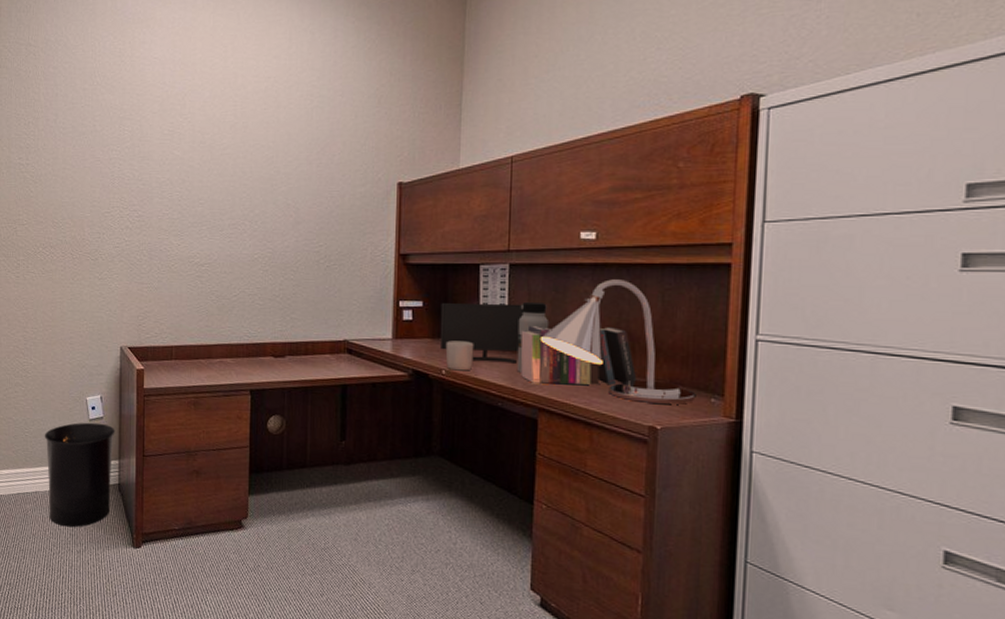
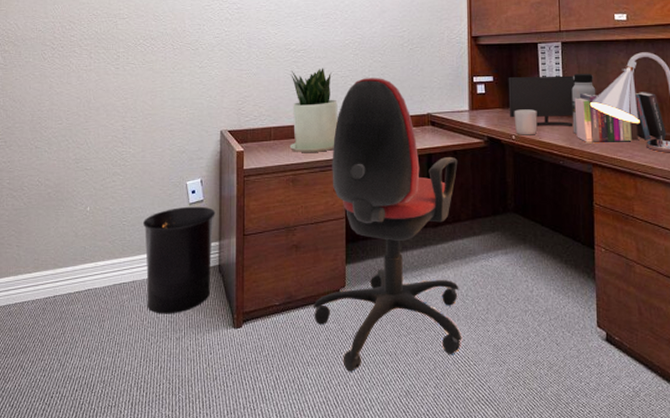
planter: none [191,284,245,375] -> present [289,68,339,152]
office chair: none [213,297,377,605] -> present [313,78,461,372]

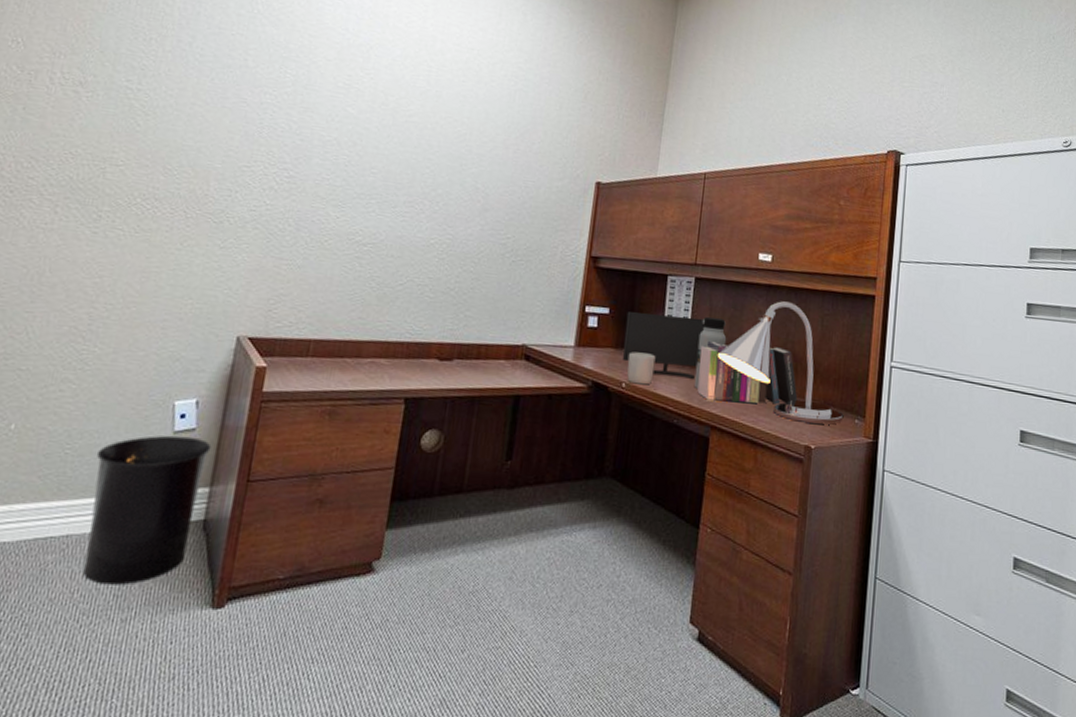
planter: present [289,68,339,152] -> none [332,268,408,379]
office chair: present [313,78,461,372] -> none [330,290,552,673]

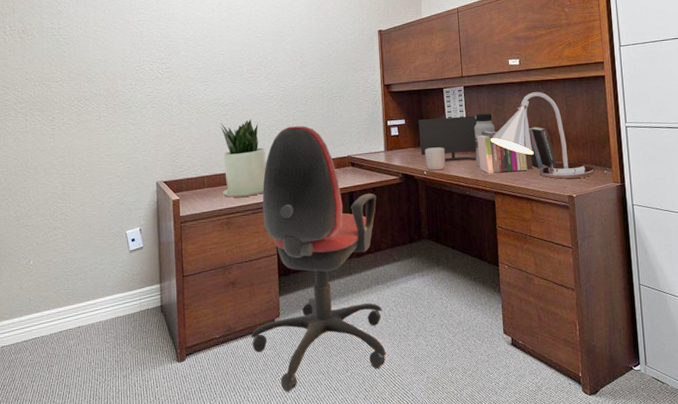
waste bin: present [83,435,212,585] -> none [85,252,155,355]
office chair: none [330,290,552,673] -> present [250,126,386,392]
planter: none [332,268,408,379] -> present [220,119,267,198]

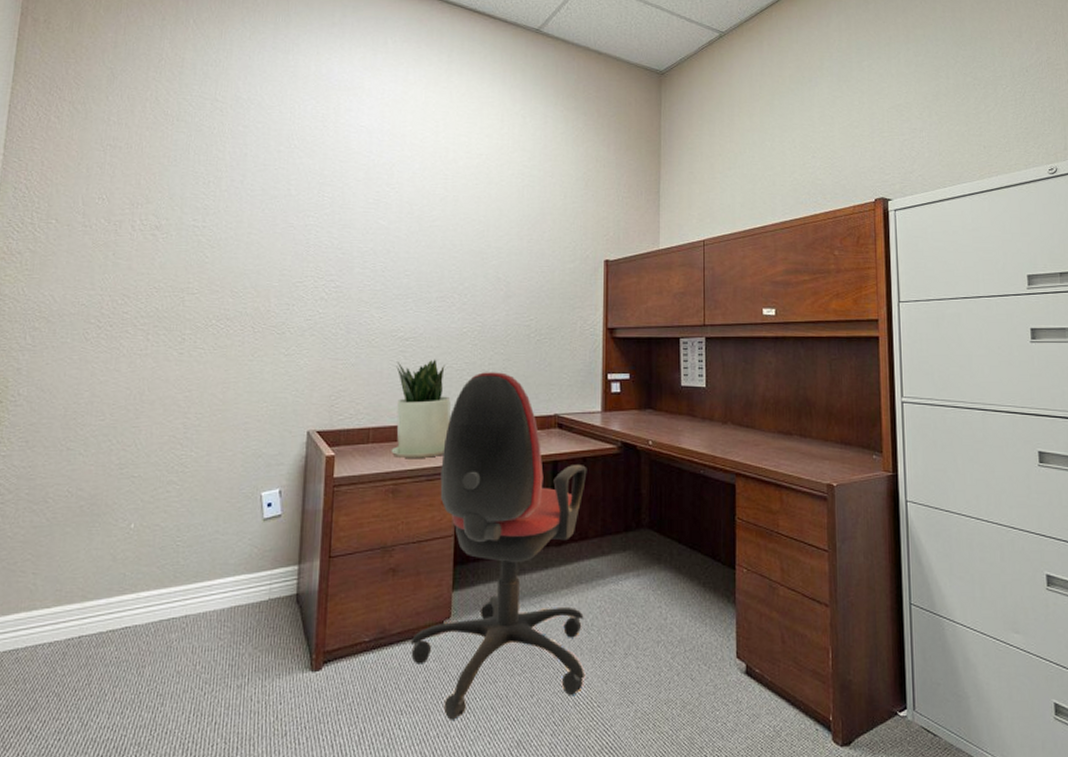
computer monitor: present [418,115,478,162] -> none [646,374,720,431]
mug: present [424,147,446,171] -> none [651,411,677,441]
water bottle: present [474,113,496,167] -> none [715,372,742,440]
books: present [476,127,557,174] -> none [718,394,815,449]
table lamp: present [490,92,596,179] -> none [734,351,863,462]

